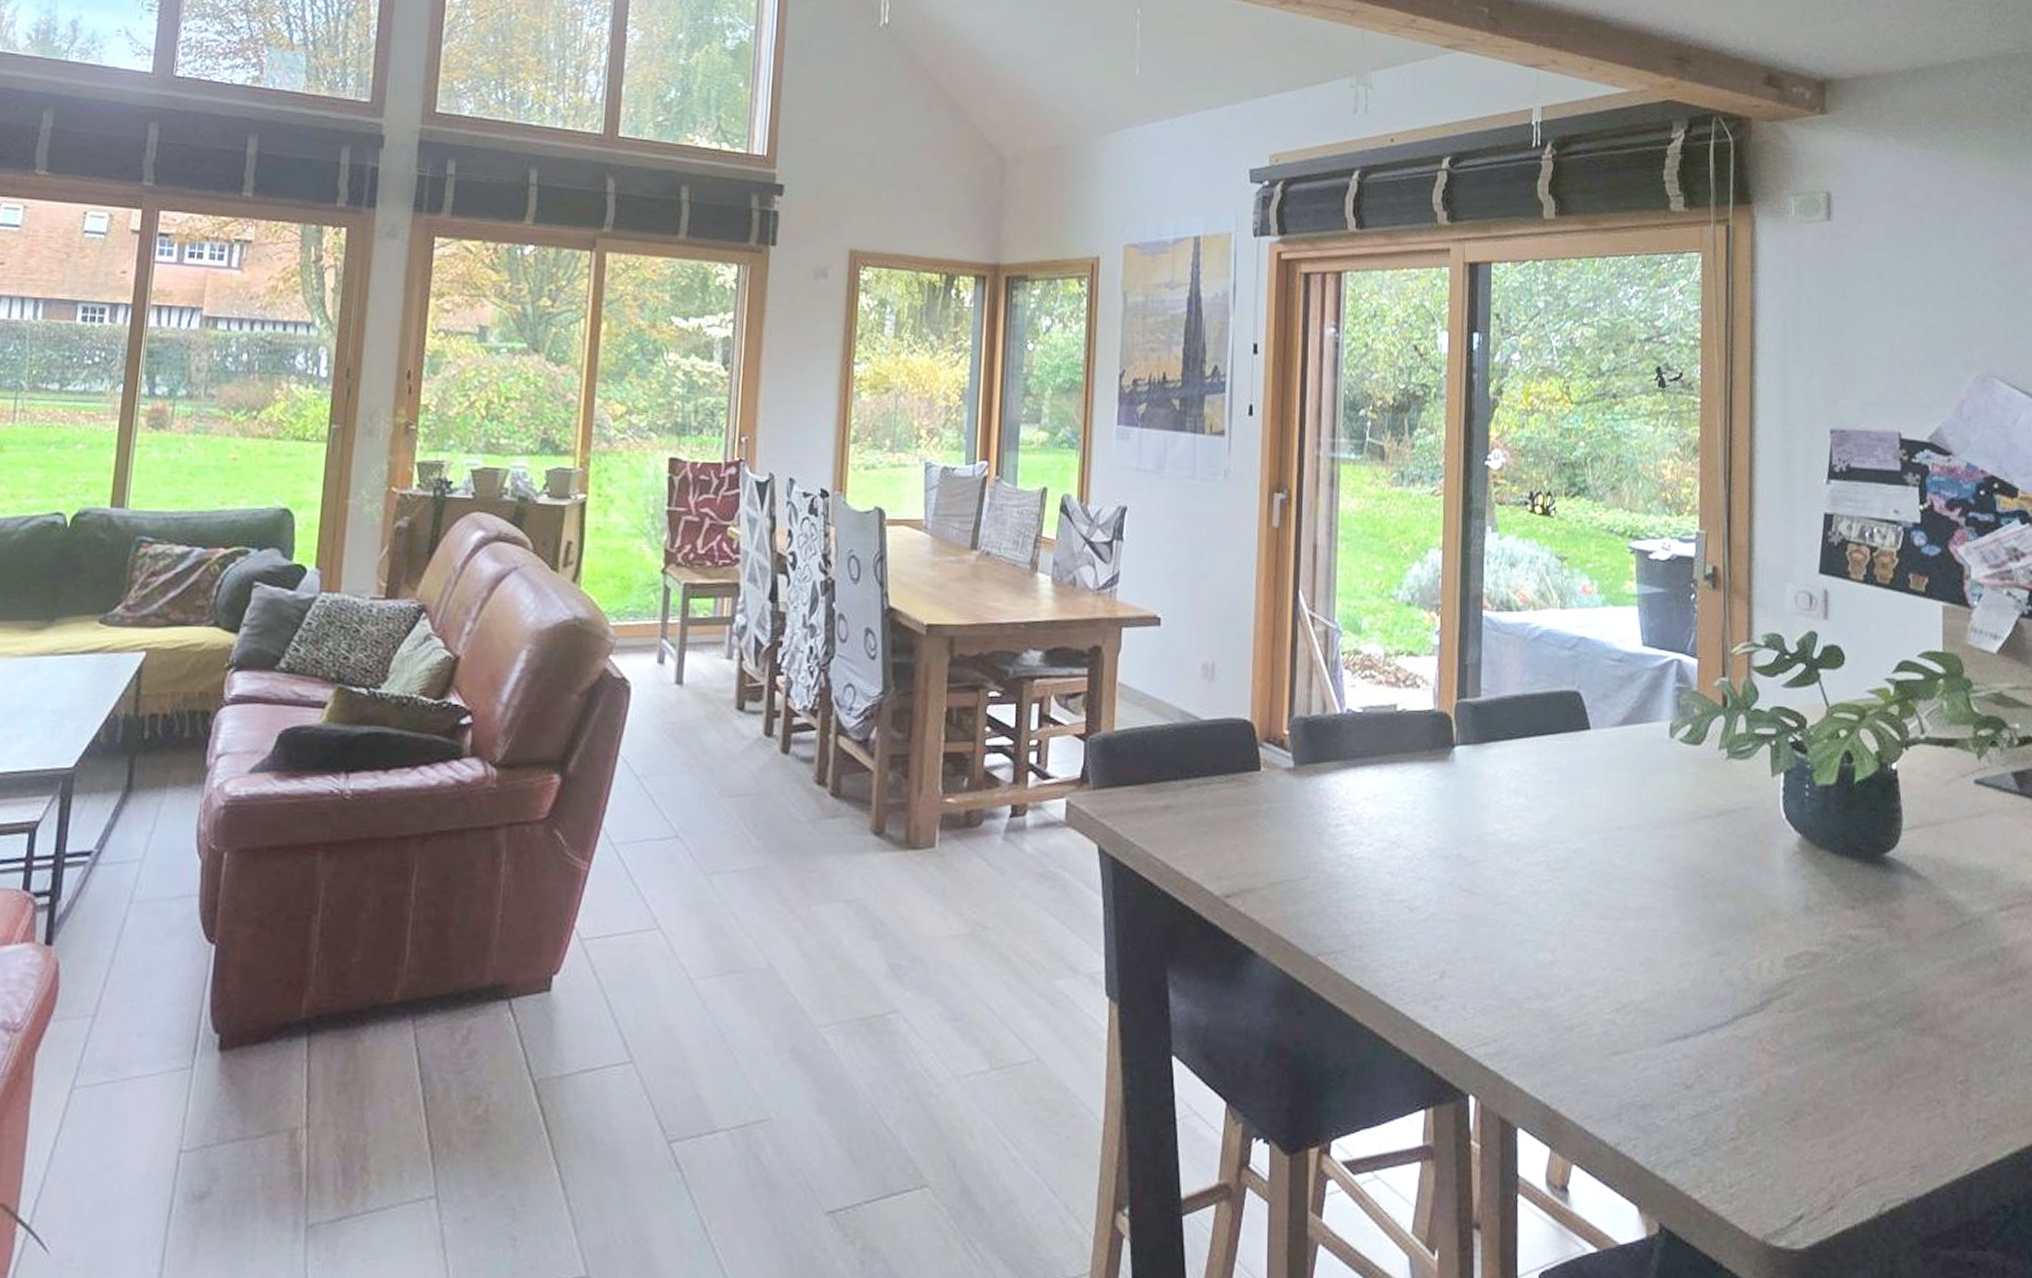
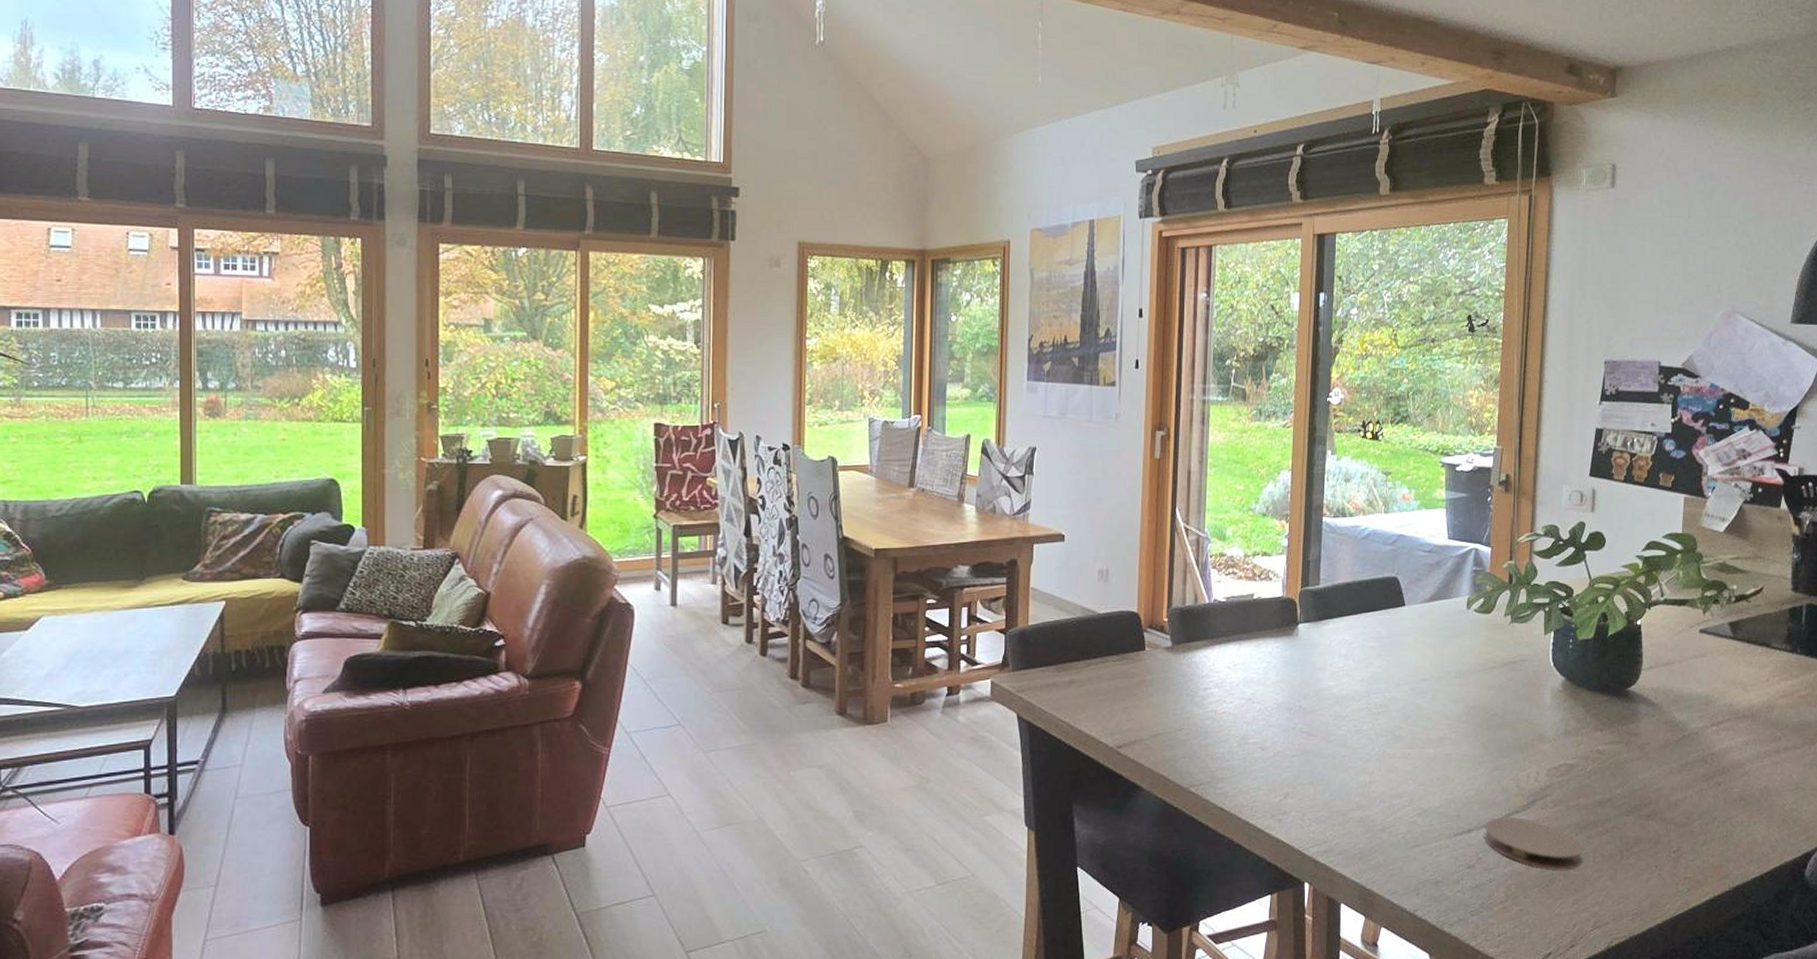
coaster: none [1704,1020,1839,1098] -> present [1484,816,1583,870]

